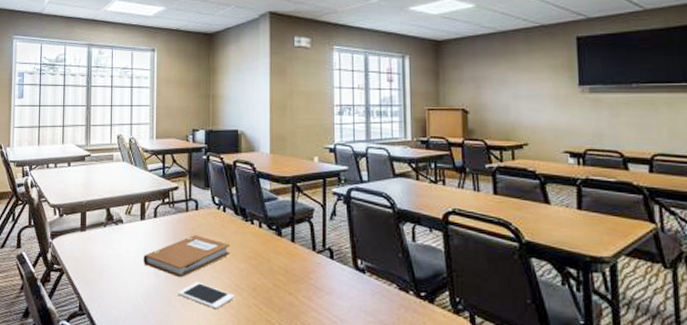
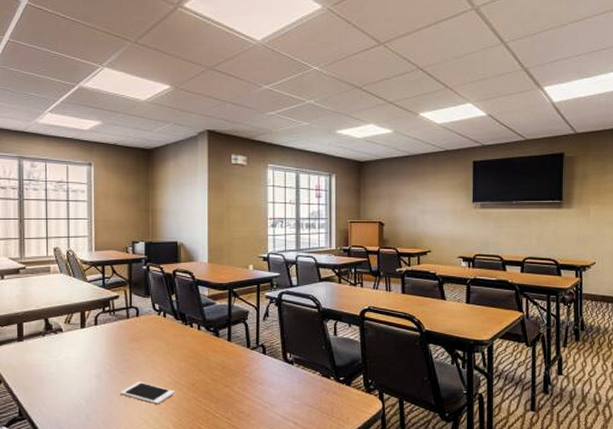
notebook: present [143,235,231,278] -> none [84,340,171,379]

